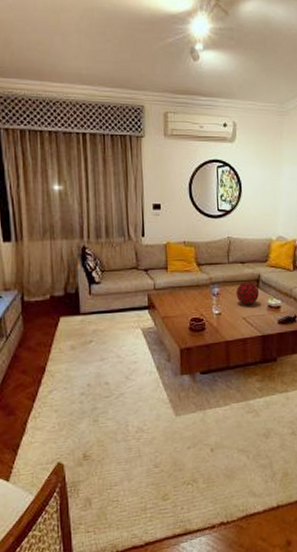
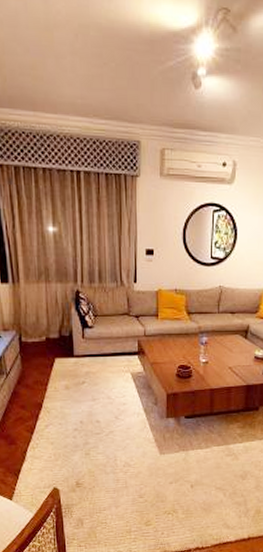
decorative orb: present [236,281,260,305] -> none [224,332,247,355]

